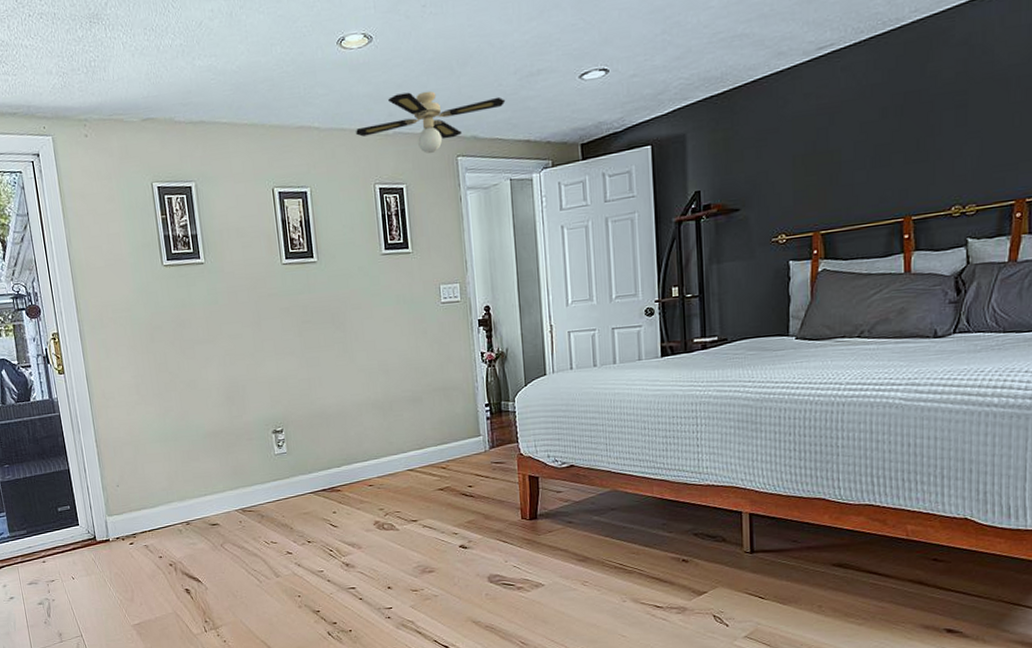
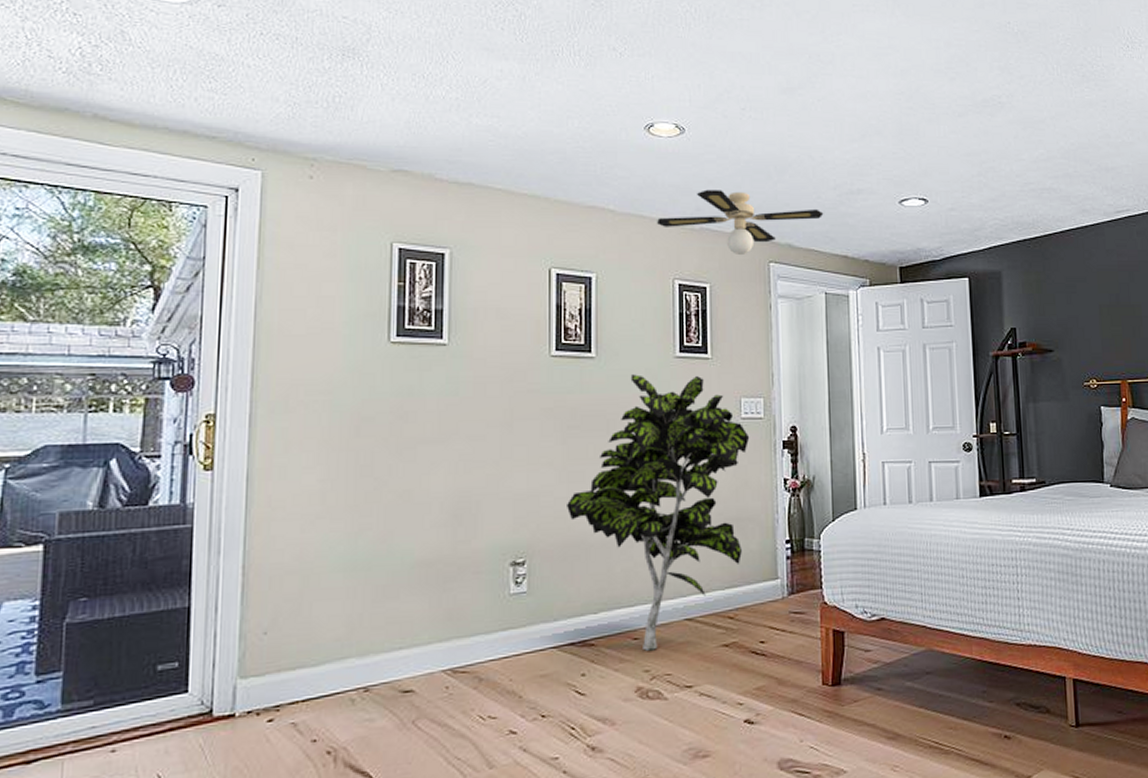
indoor plant: none [308,269,450,494] -> present [567,374,750,651]

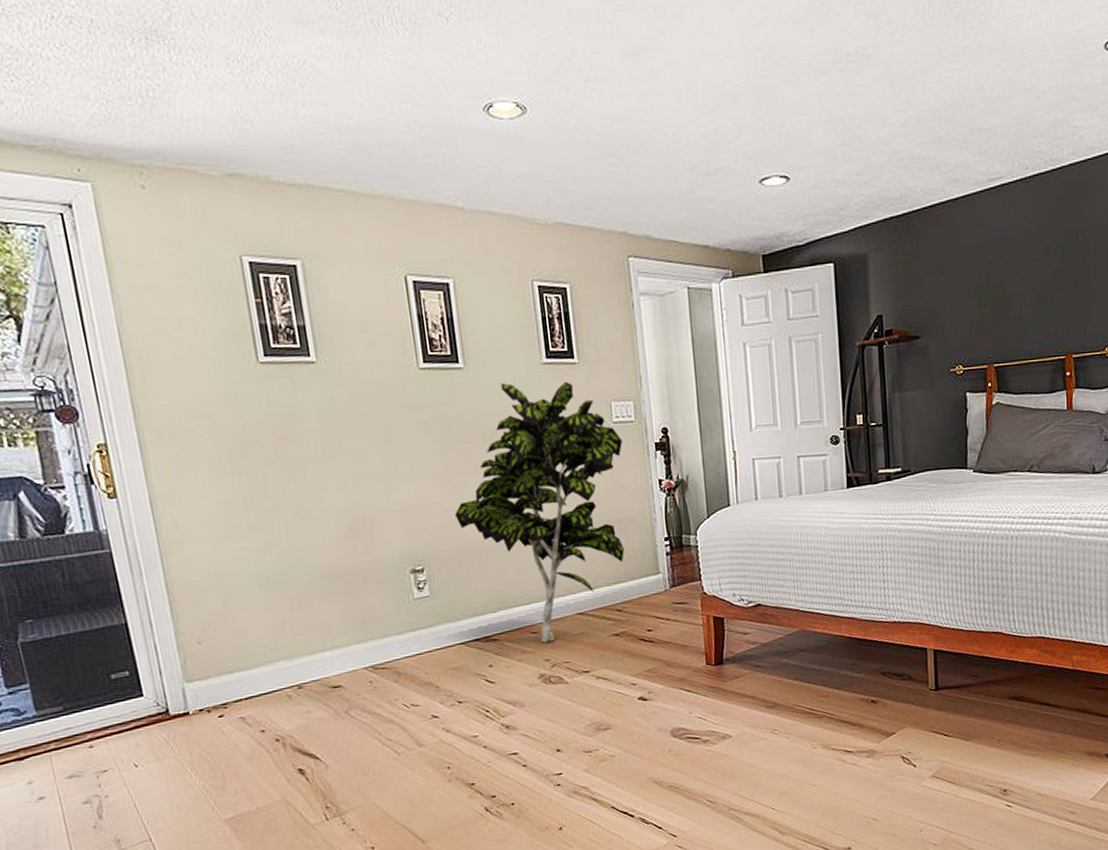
ceiling fan: present [657,189,824,256] -> none [508,177,681,252]

